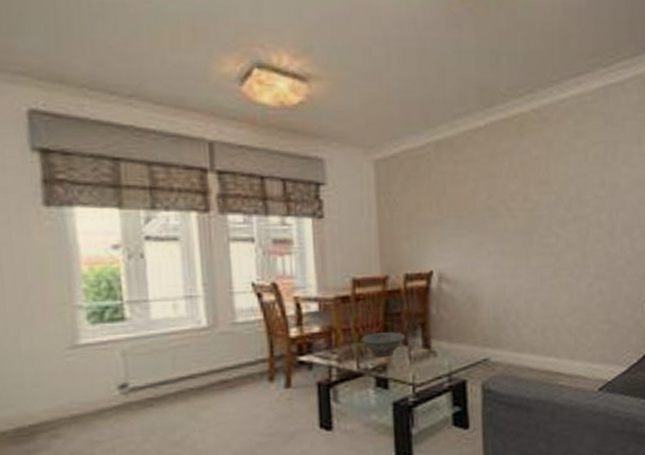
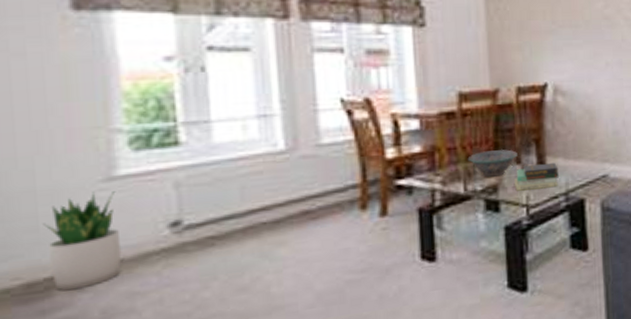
planter: none [27,357,84,436] -> present [43,191,122,291]
books: none [401,345,443,371] -> present [513,162,559,191]

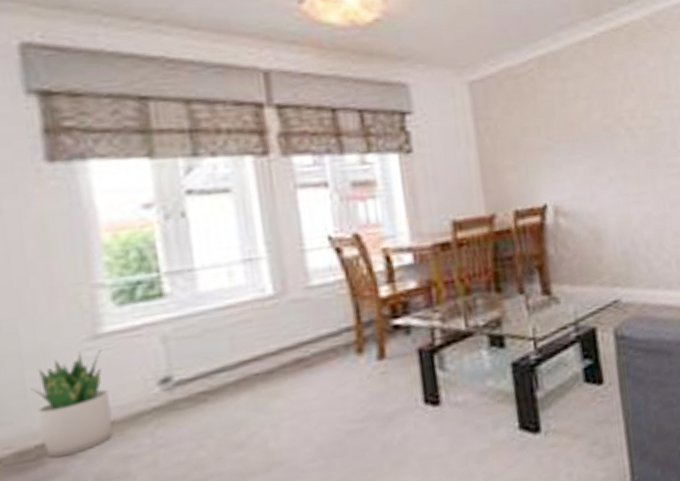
decorative bowl: present [467,149,518,177] -> none [466,279,520,311]
books: present [513,162,559,191] -> none [517,290,566,324]

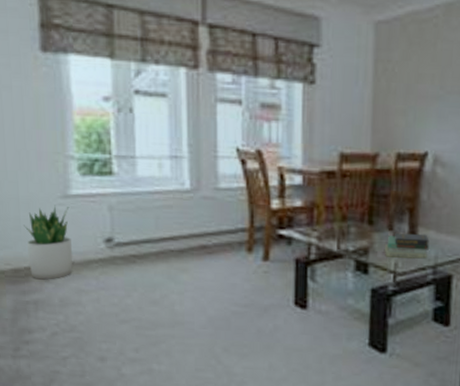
books: none [517,290,566,324] -> present [384,233,430,259]

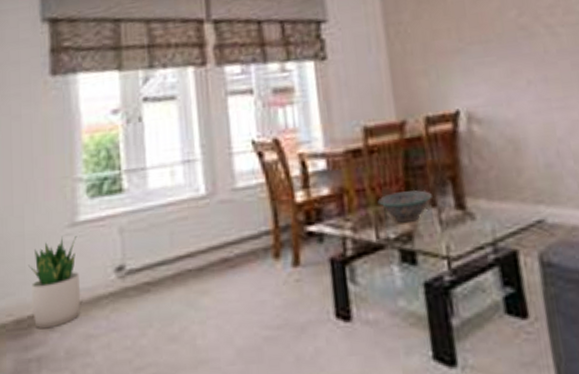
decorative bowl: none [343,213,391,240] -> present [377,190,432,223]
books: present [384,233,430,259] -> none [430,204,483,240]

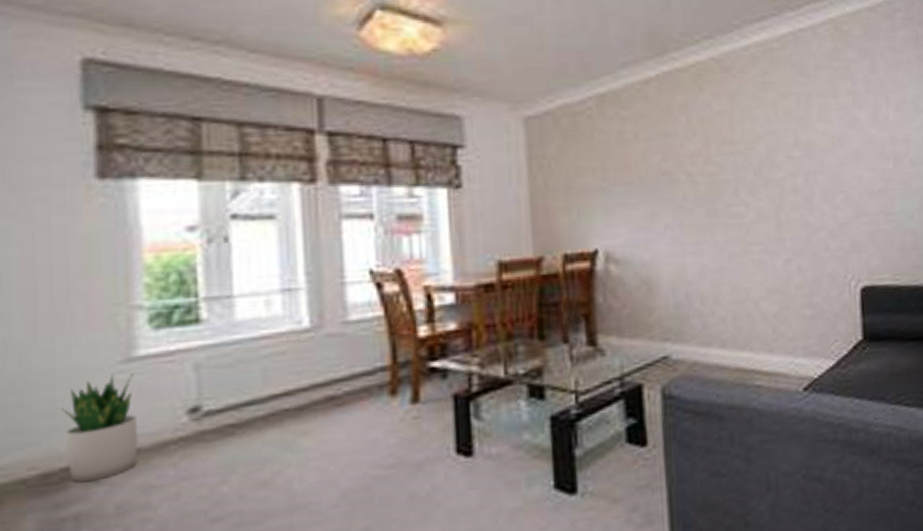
decorative bowl: present [377,190,432,223] -> none [508,326,565,359]

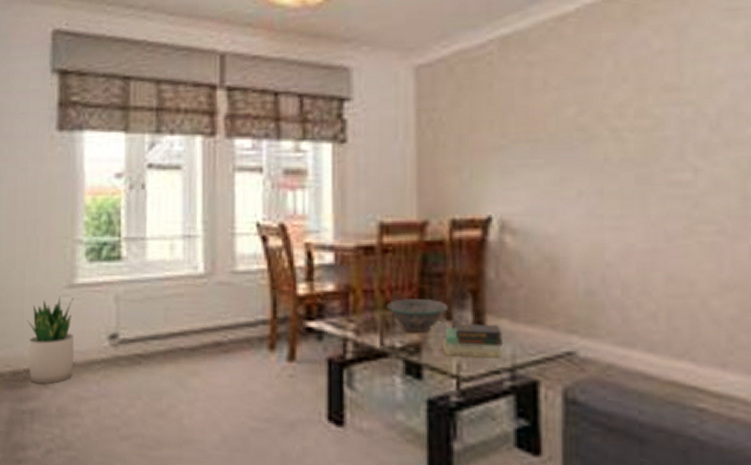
decorative bowl: none [508,326,565,359] -> present [386,298,448,333]
books: none [560,341,612,375] -> present [441,323,503,359]

